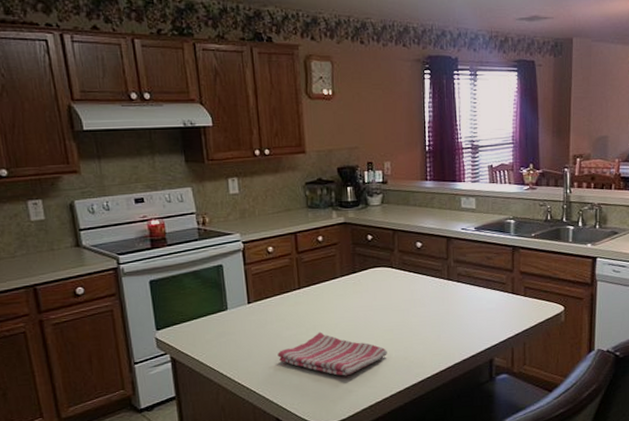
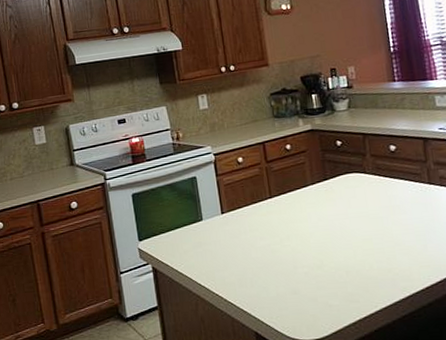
dish towel: present [278,331,387,376] -> none [253,241,368,289]

